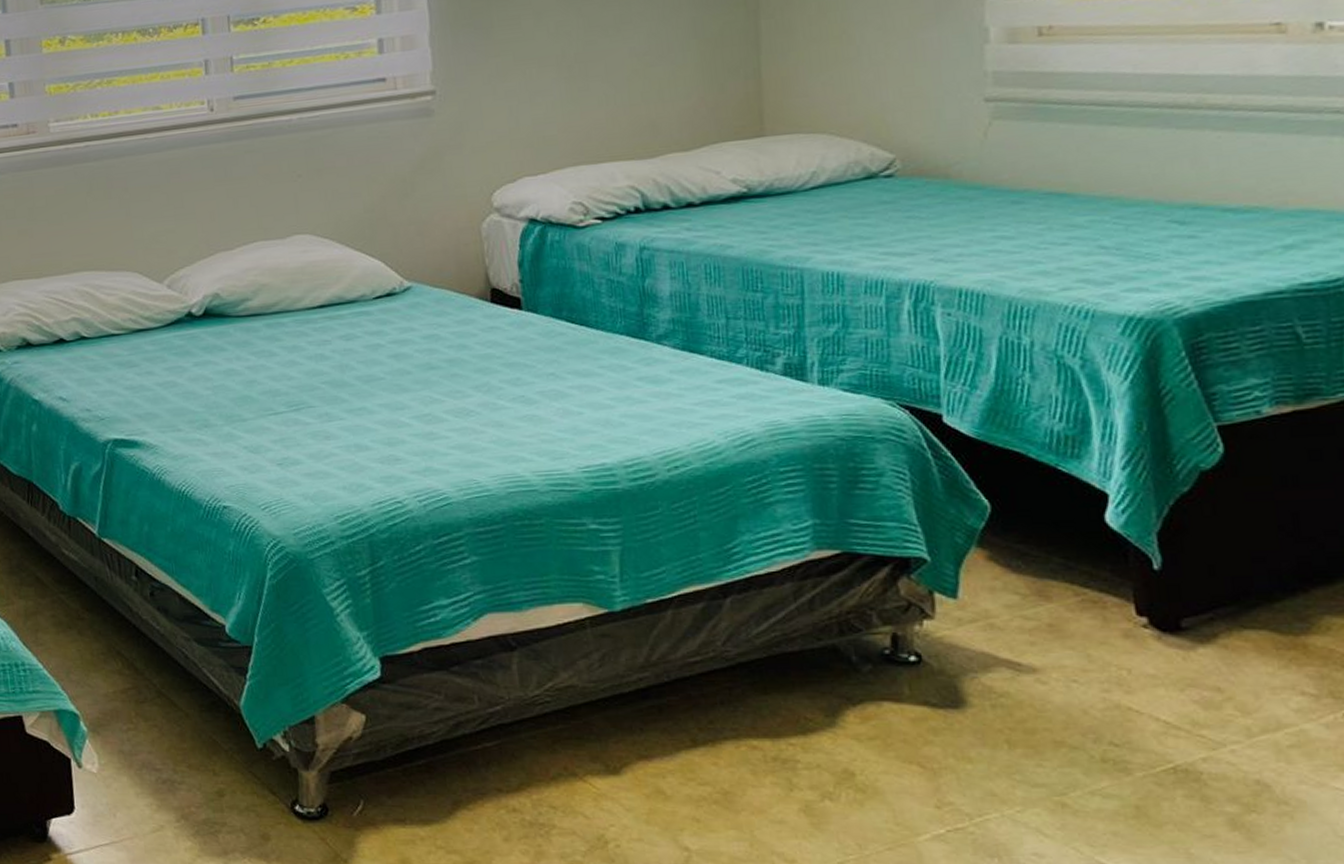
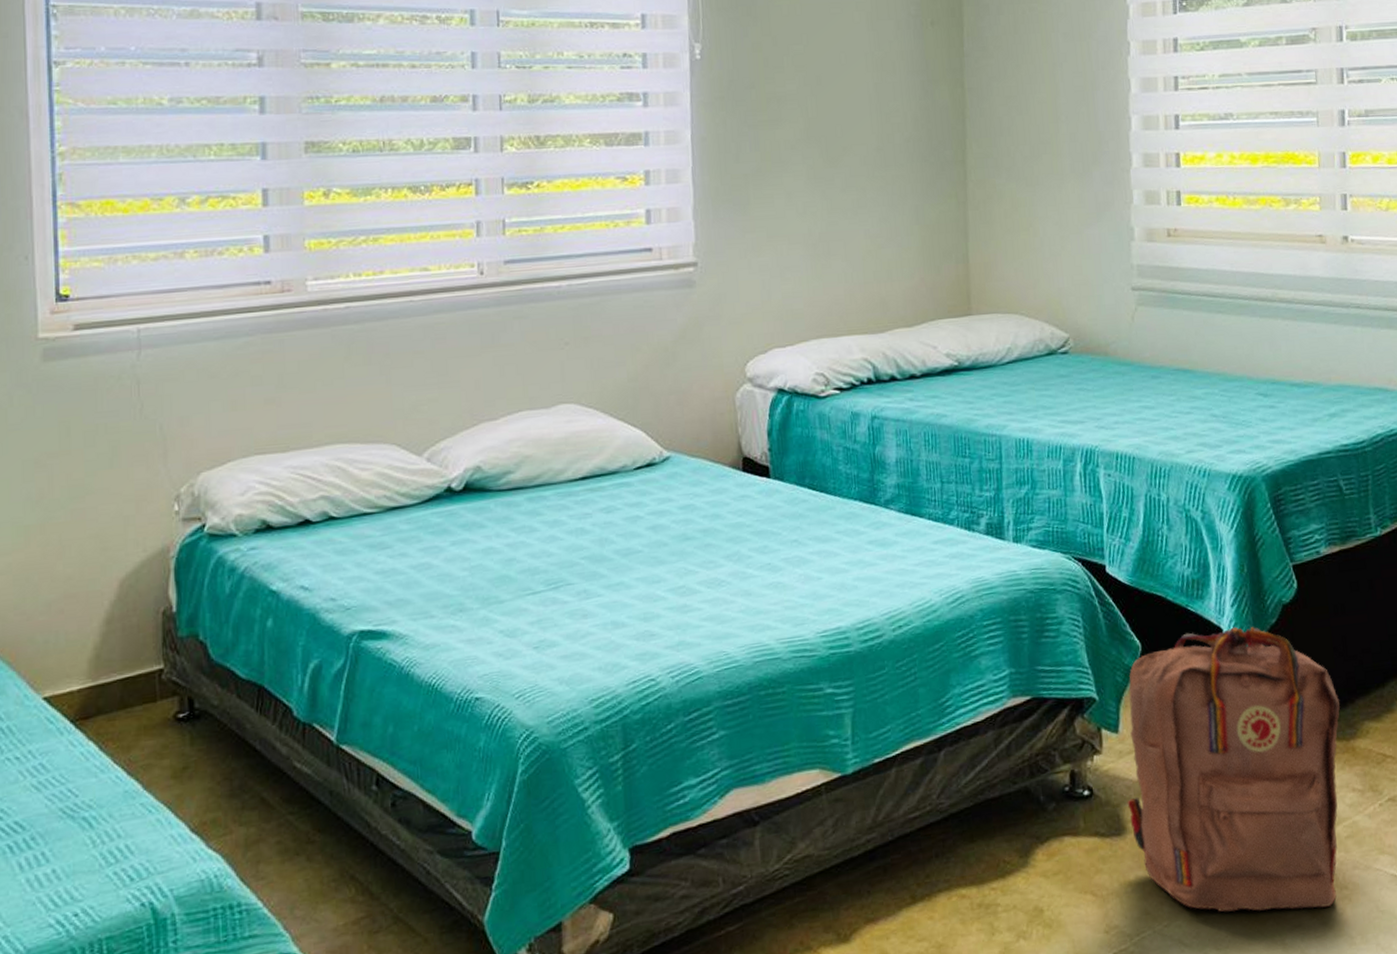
backpack: none [967,492,1287,821] -> present [1127,627,1341,913]

